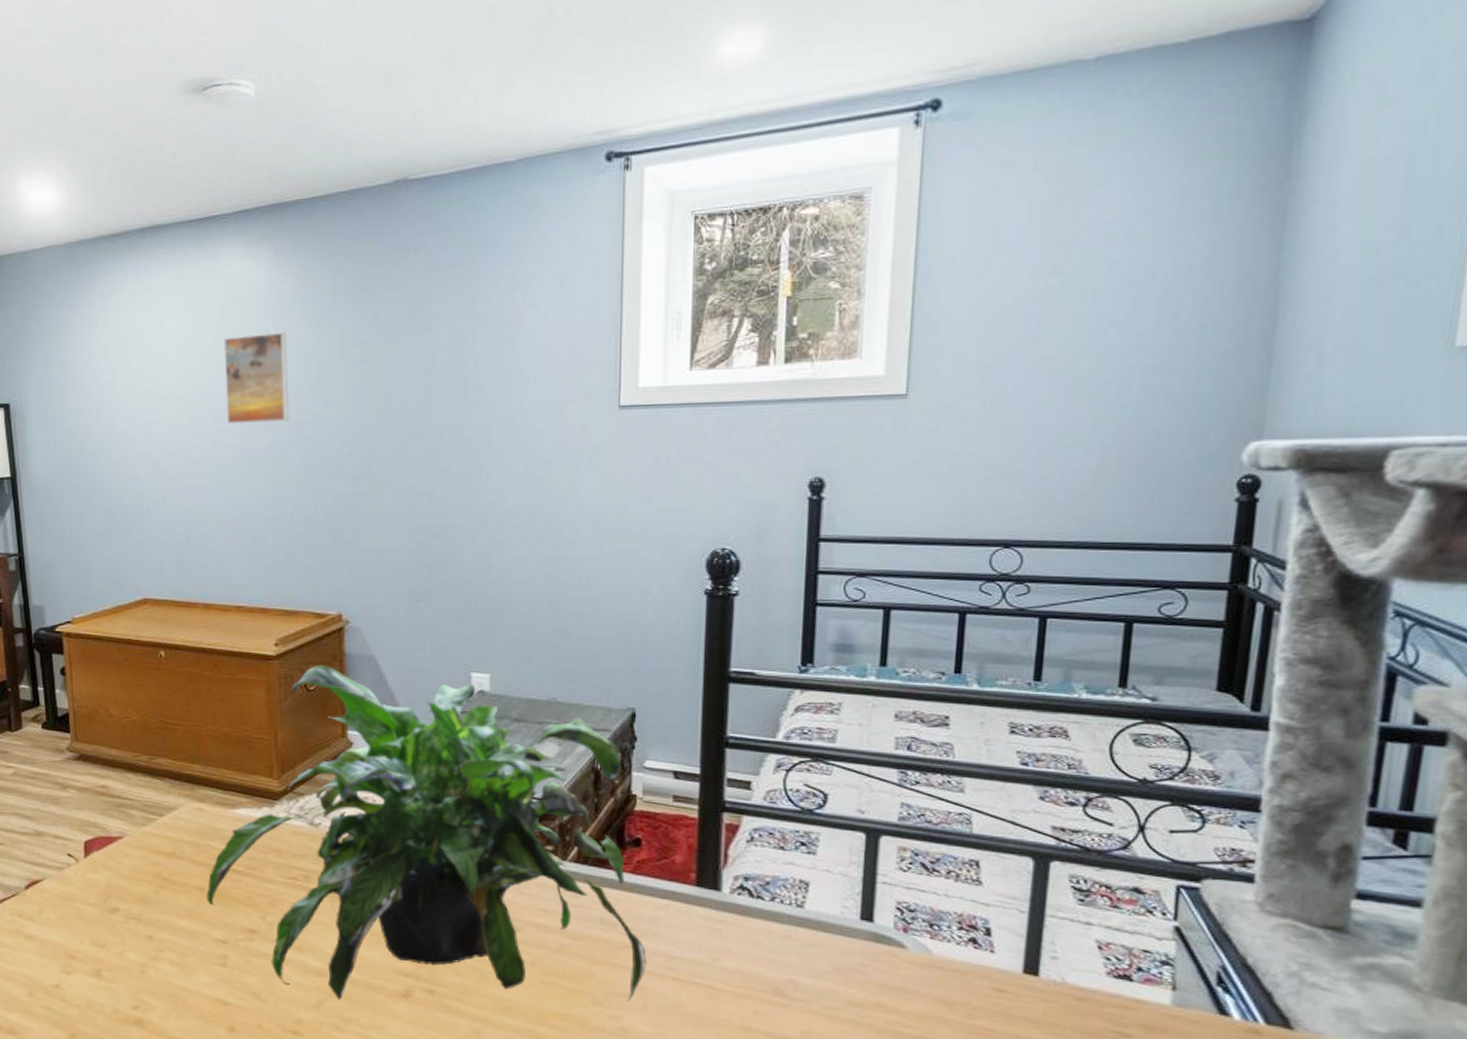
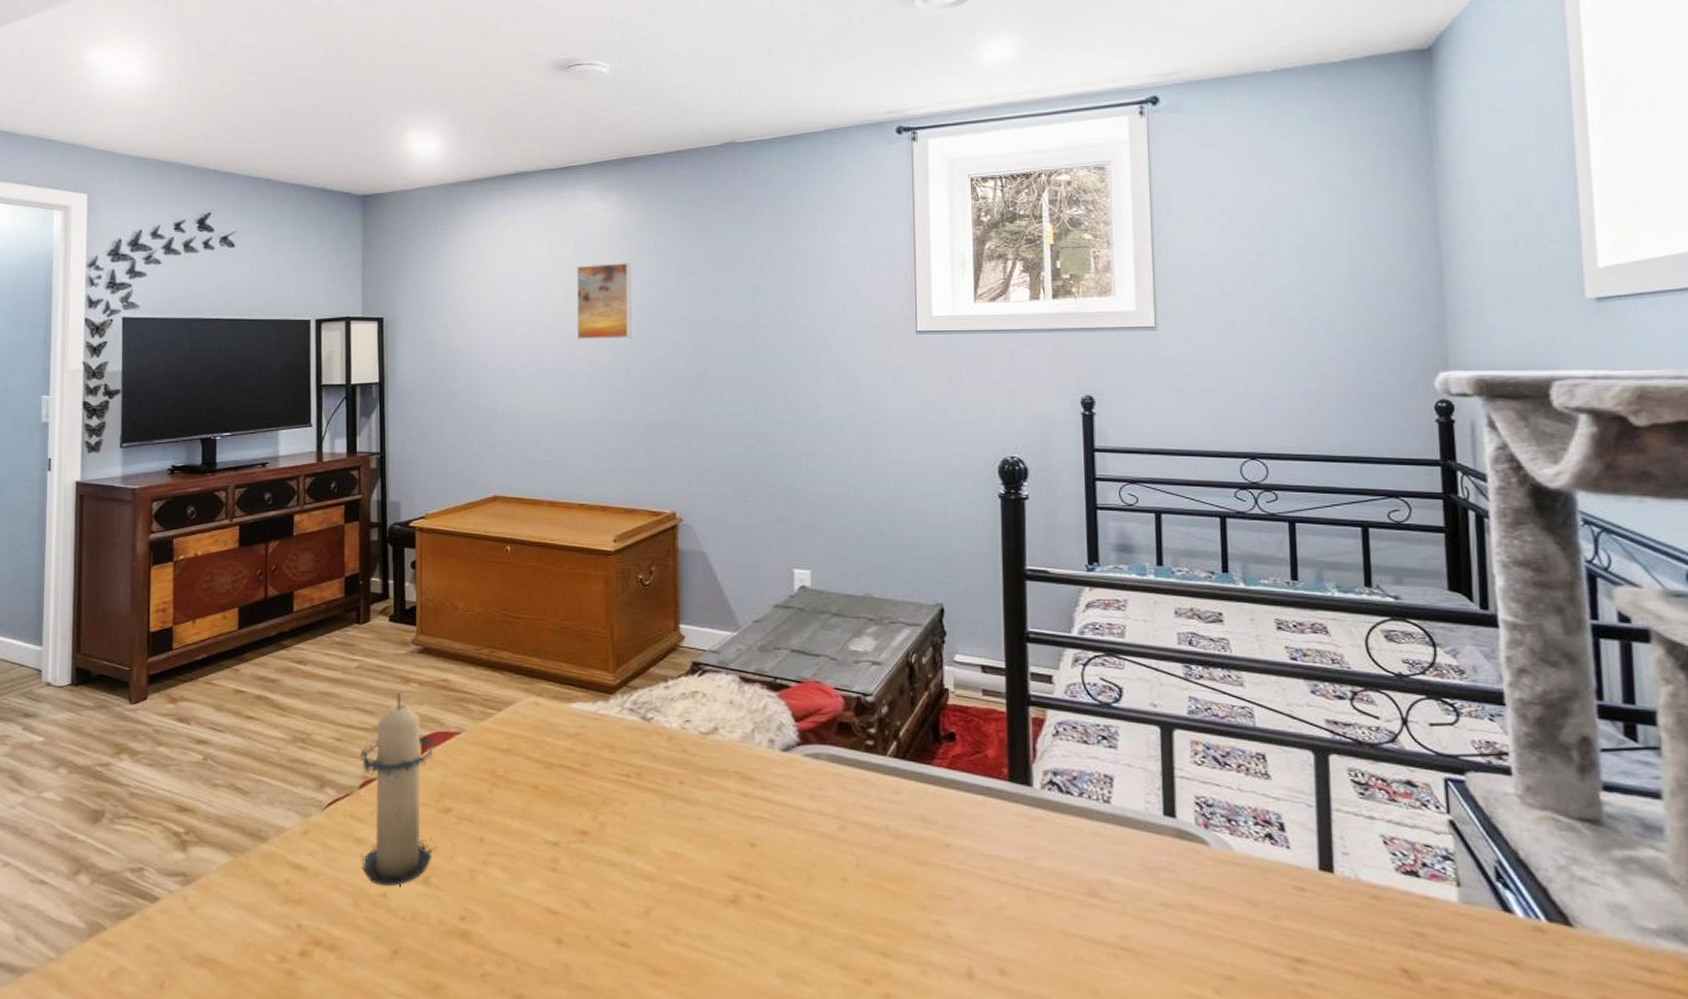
candle: none [23,798,102,979] -> present [360,692,435,886]
potted plant: present [205,664,647,1002] -> none [539,560,967,907]

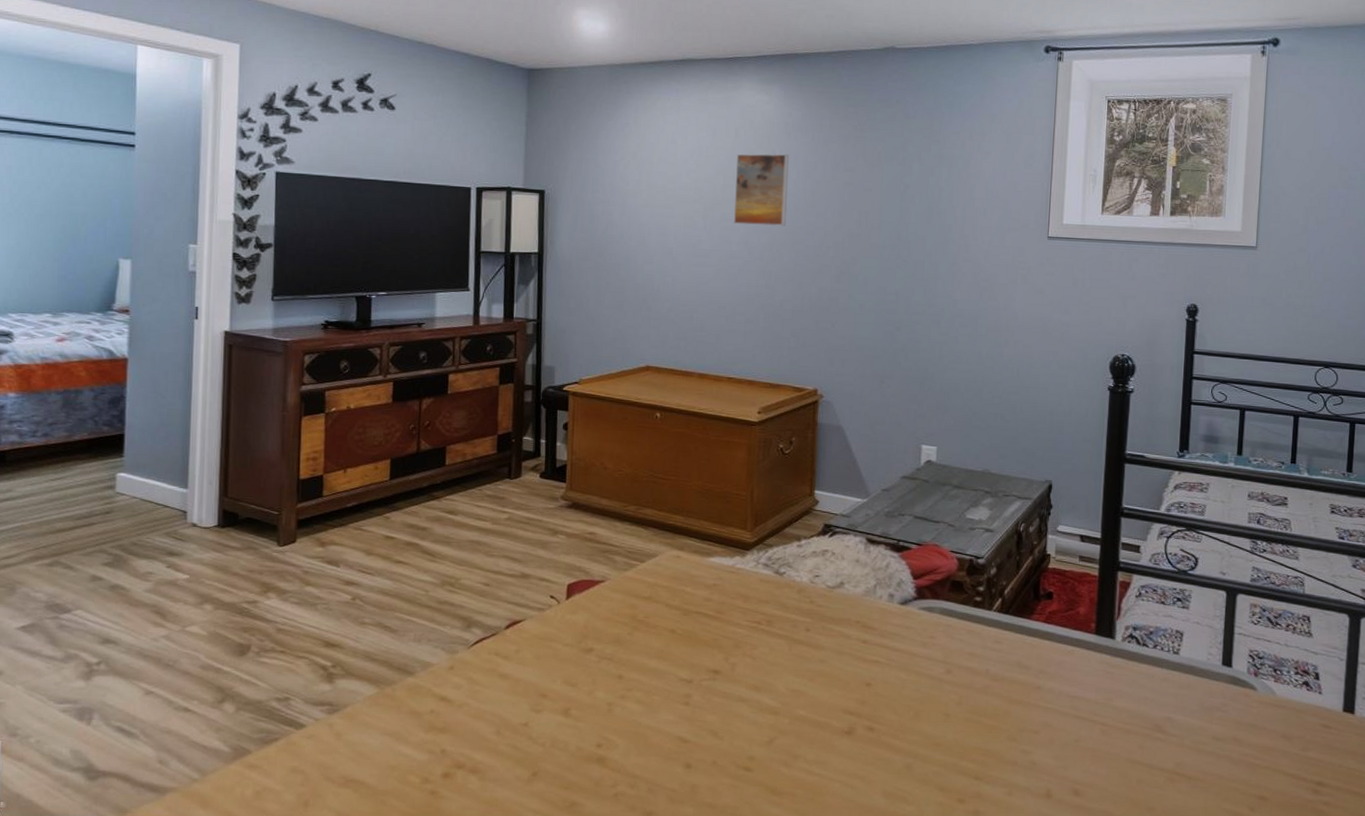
candle: present [360,692,435,886] -> none [504,543,580,717]

